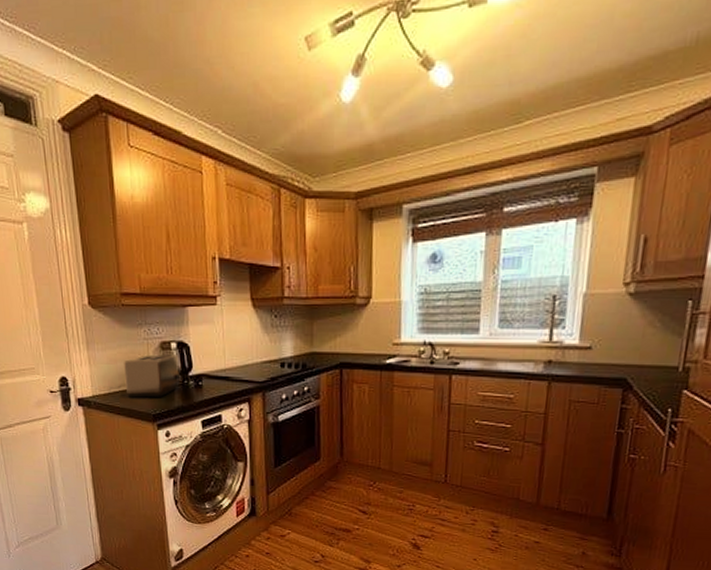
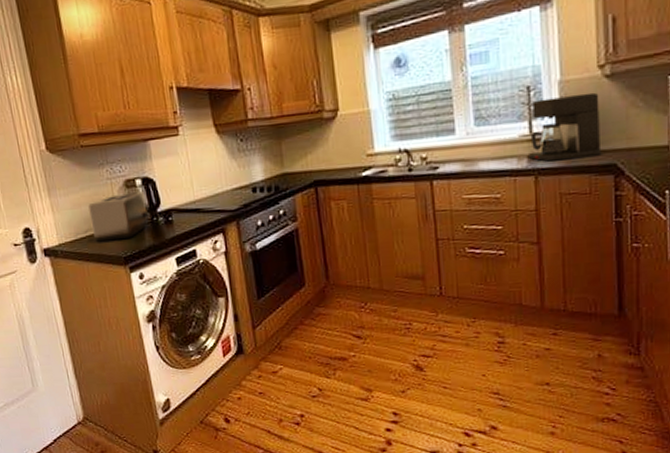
coffee maker: none [545,308,620,370] -> present [529,92,602,162]

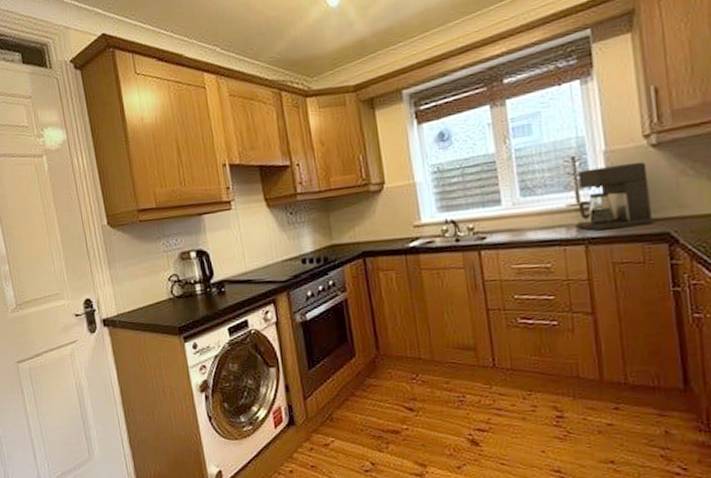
toaster: present [87,192,149,242] -> none [144,263,203,312]

